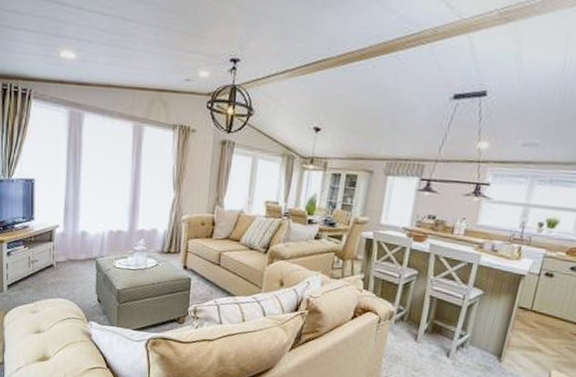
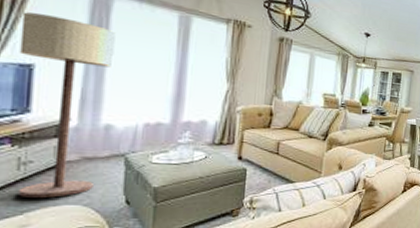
floor lamp: none [25,134,86,292] -> present [18,12,116,198]

